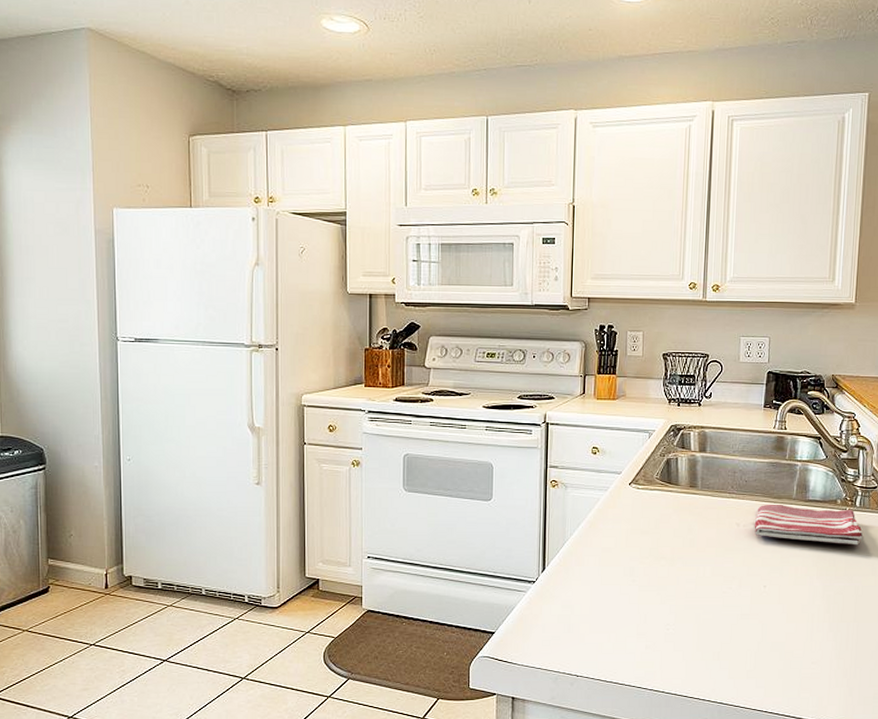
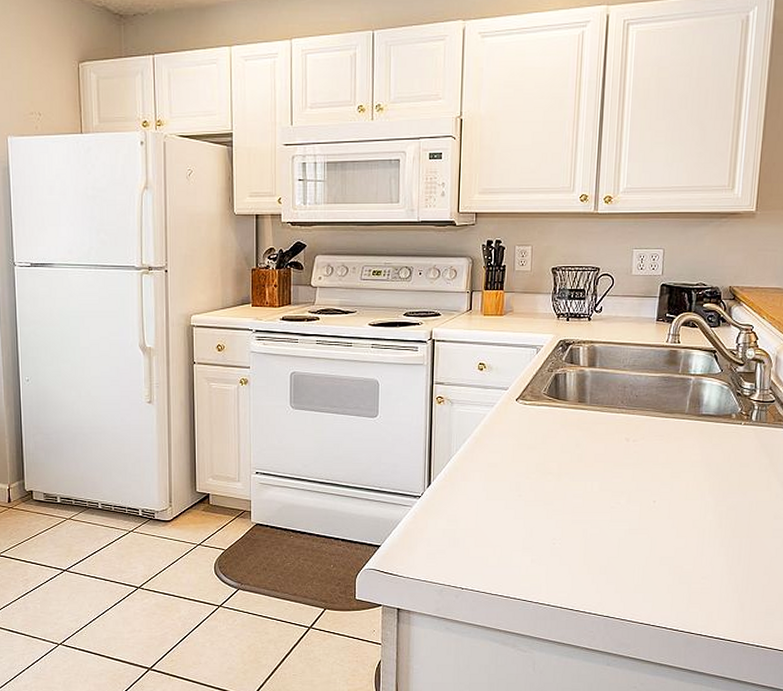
dish towel: present [754,504,863,546] -> none [644,418,758,460]

